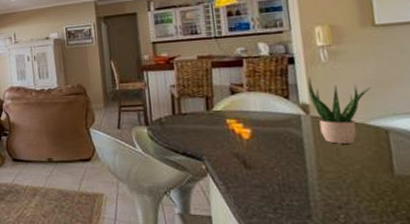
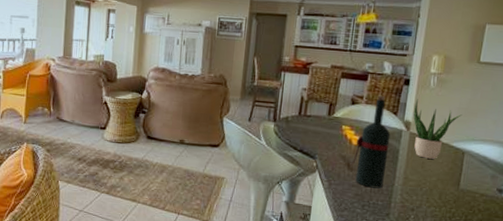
wine bottle: none [246,80,294,187] -> present [350,96,391,189]

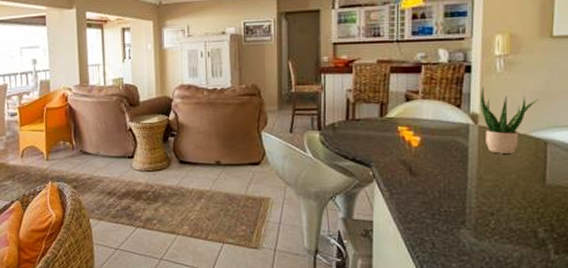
wine bottle: present [350,96,391,189] -> none [412,88,456,194]

